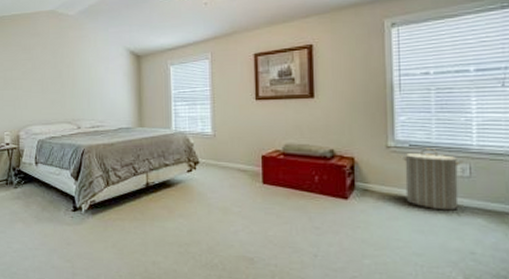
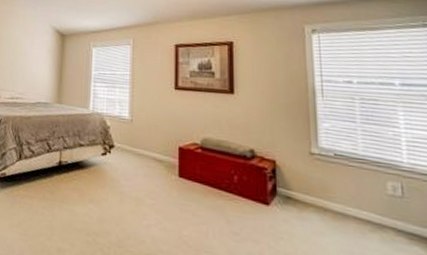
laundry hamper: present [400,148,464,211] -> none [324,159,395,233]

